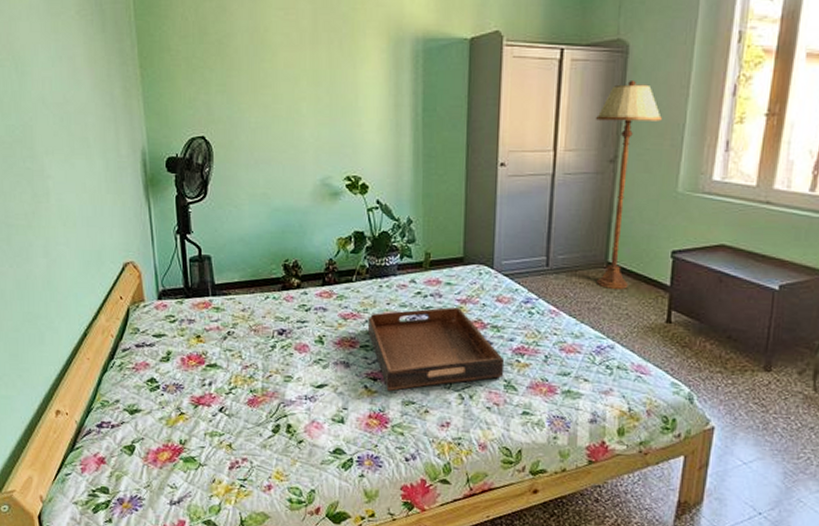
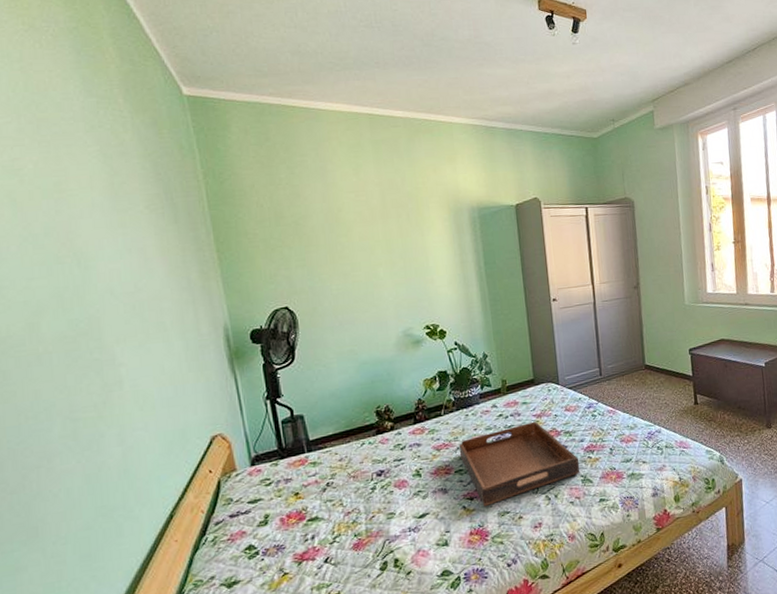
floor lamp: present [596,81,662,289] -> none [619,227,665,386]

